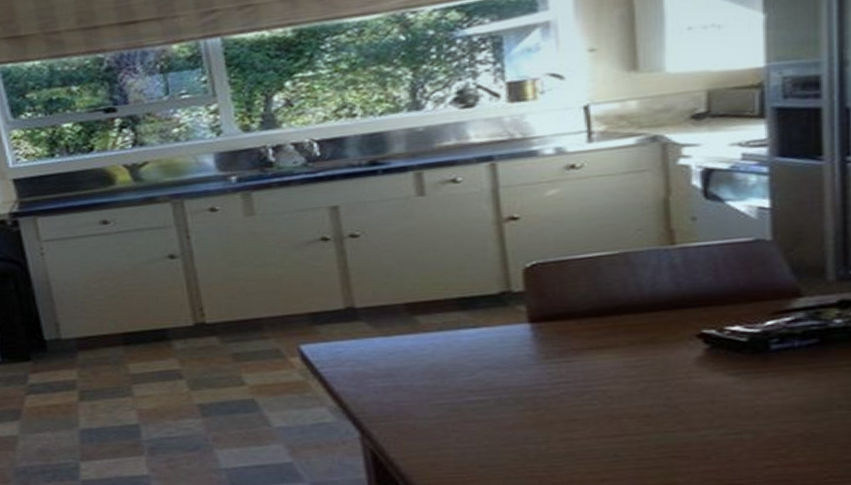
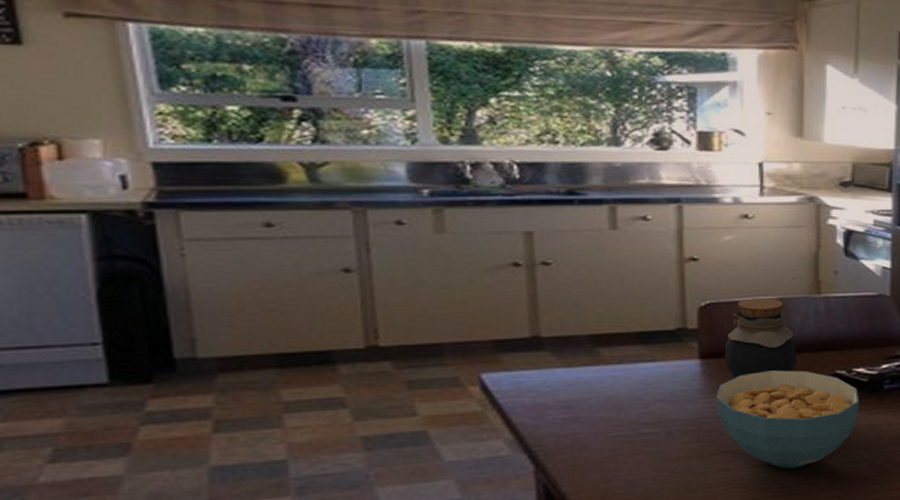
cereal bowl: none [551,331,738,439] -> present [715,370,860,469]
jar: none [558,253,650,342] -> present [724,298,798,378]

